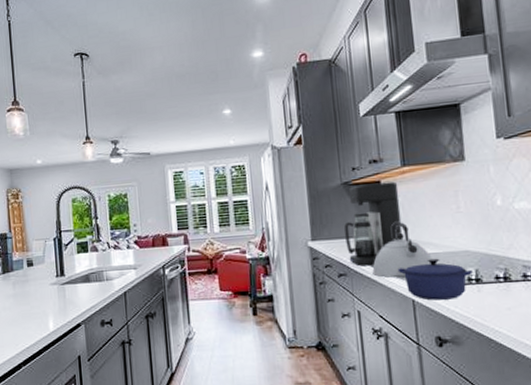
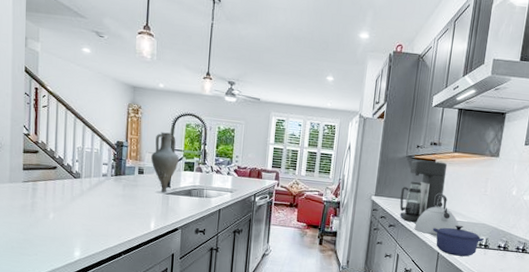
vase: none [39,212,70,284] -> present [151,132,179,193]

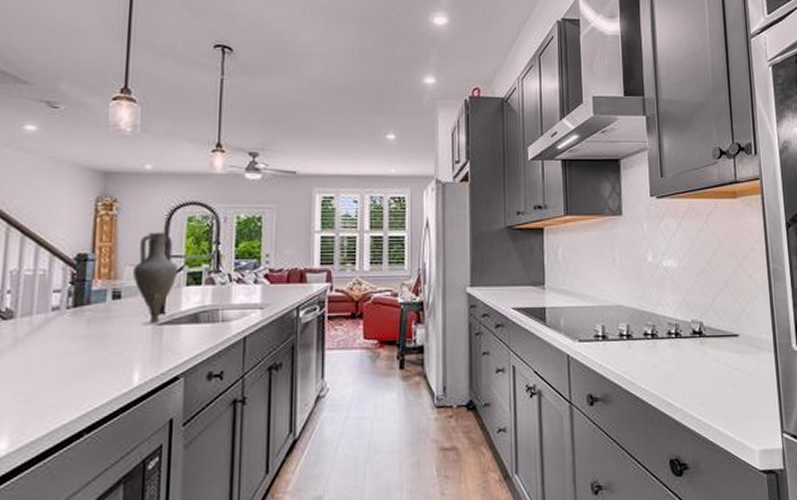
coffee maker: present [399,160,448,223] -> none [504,230,562,317]
kettle: present [414,193,459,236] -> none [530,272,588,331]
cooking pot: present [432,225,484,257] -> none [555,312,624,356]

